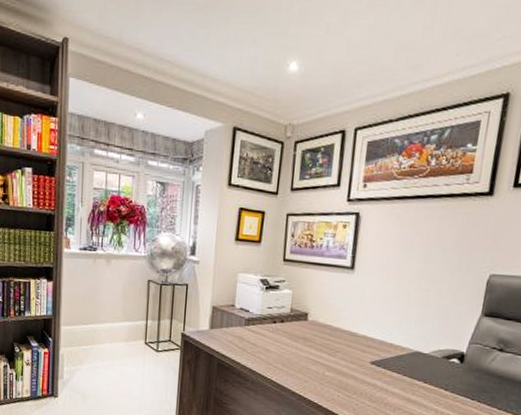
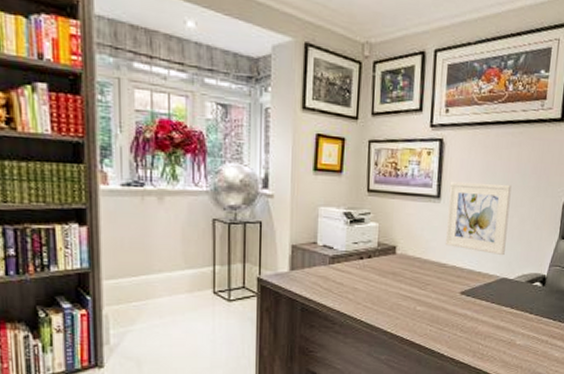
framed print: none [357,253,430,329] -> present [446,181,512,256]

